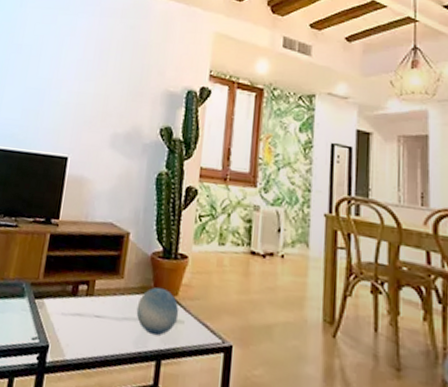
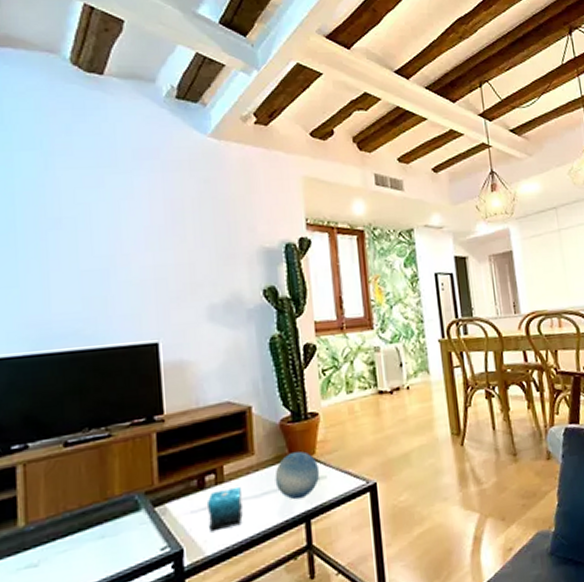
candle: none [73,301,106,342] -> present [206,486,243,532]

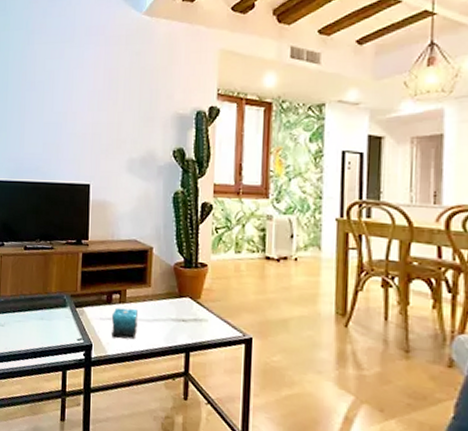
decorative ball: present [274,451,320,500] -> none [164,293,203,333]

